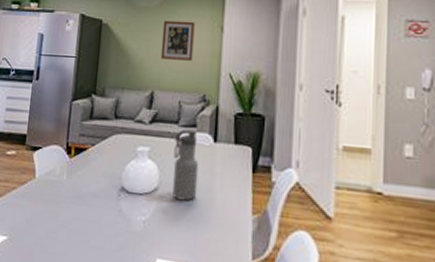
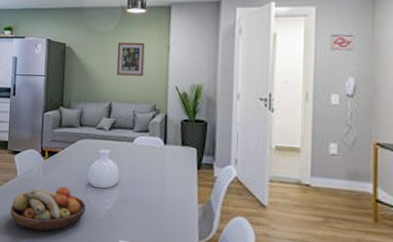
fruit bowl: none [24,191,118,247] -> present [10,186,86,232]
water bottle: present [172,128,199,201] -> none [130,134,152,194]

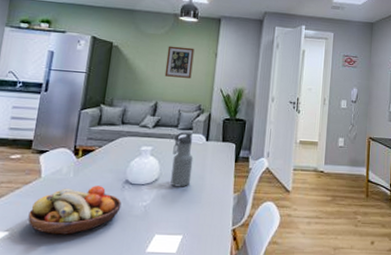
water bottle: none [130,134,152,194] -> present [170,131,194,187]

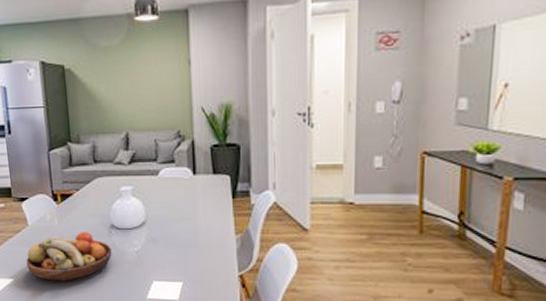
wall art: present [164,46,195,78] -> none [127,57,163,99]
water bottle: present [170,131,194,187] -> none [155,165,183,230]

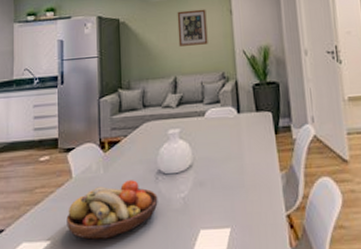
wall art: none [127,57,163,99] -> present [177,9,208,46]

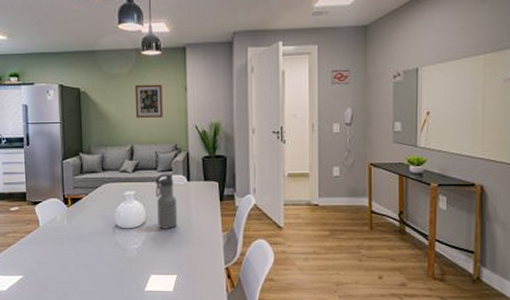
fruit bowl: present [66,180,158,240] -> none [36,231,115,277]
water bottle: none [202,105,229,172] -> present [155,173,178,229]

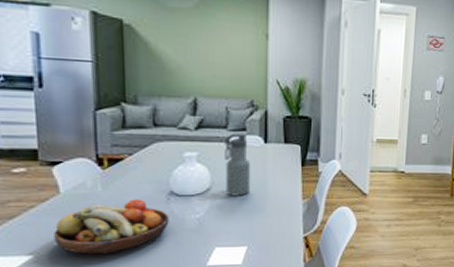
fruit bowl: none [36,231,115,277] -> present [54,199,169,255]
wall art: present [134,84,163,118] -> none [201,24,238,67]

